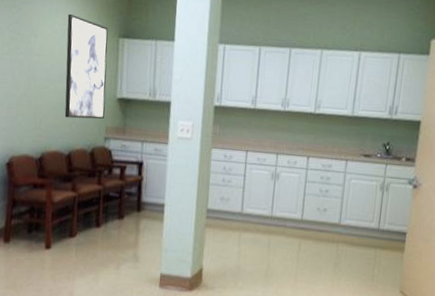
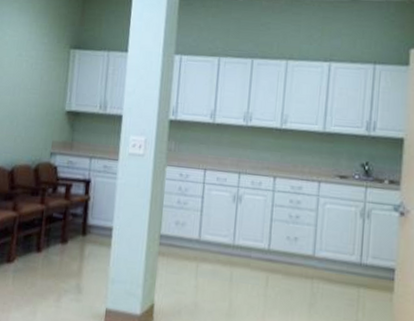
wall art: present [64,13,108,119] -> none [10,25,60,133]

